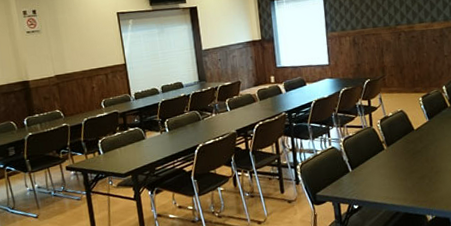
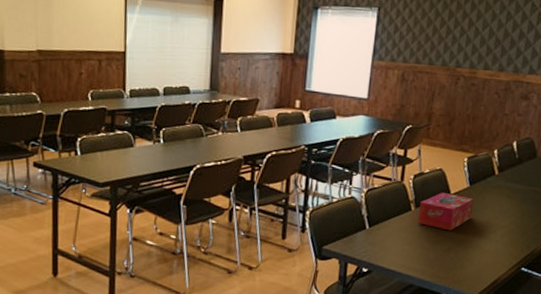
tissue box: none [390,129,436,161] -> present [418,192,474,231]

